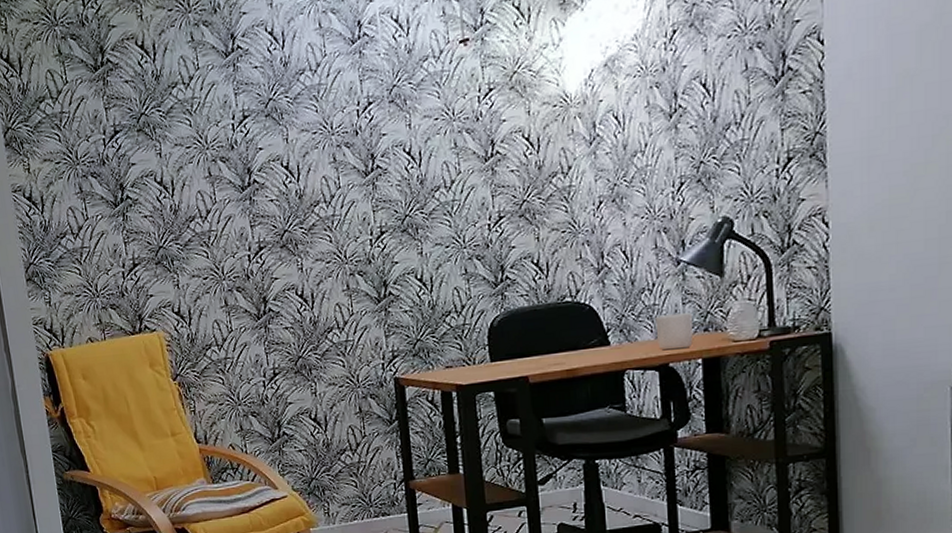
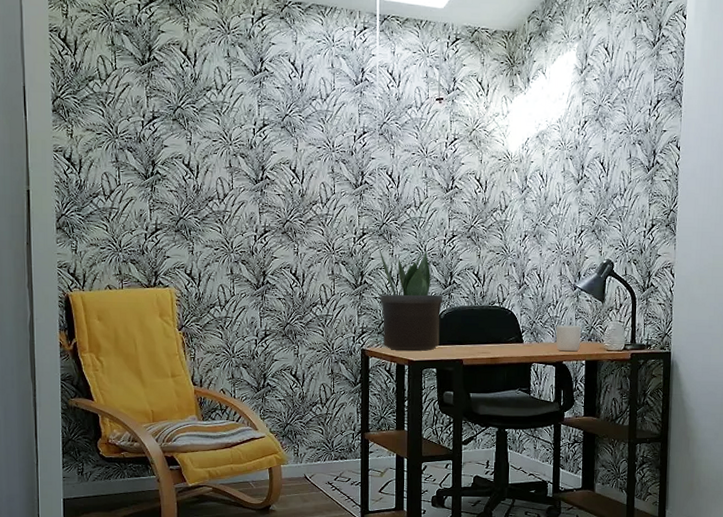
planter: none [403,242,495,375] -> present [379,248,443,351]

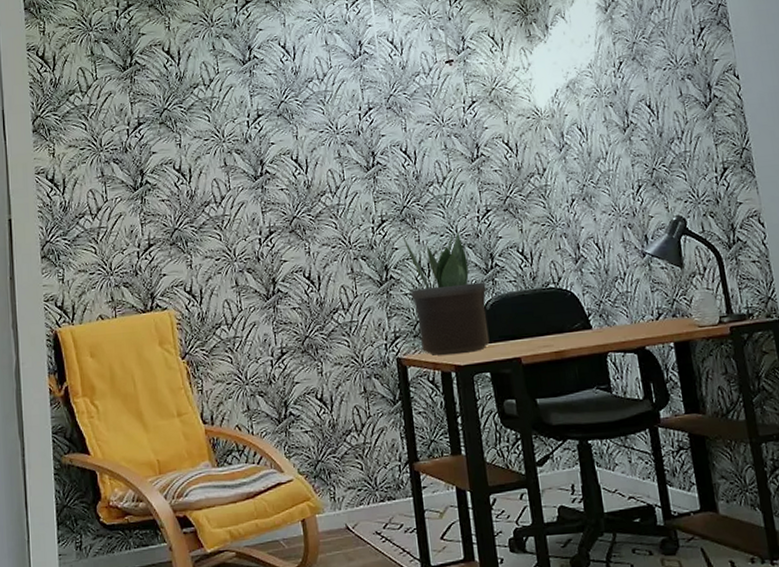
mug: present [555,325,581,352] -> none [629,300,664,334]

